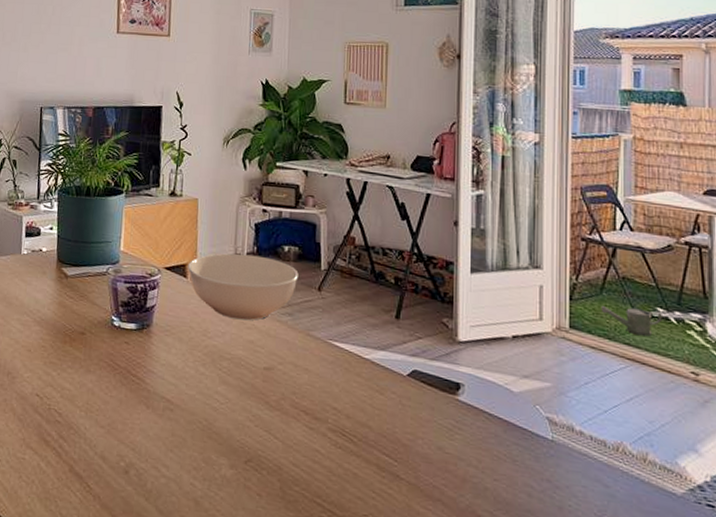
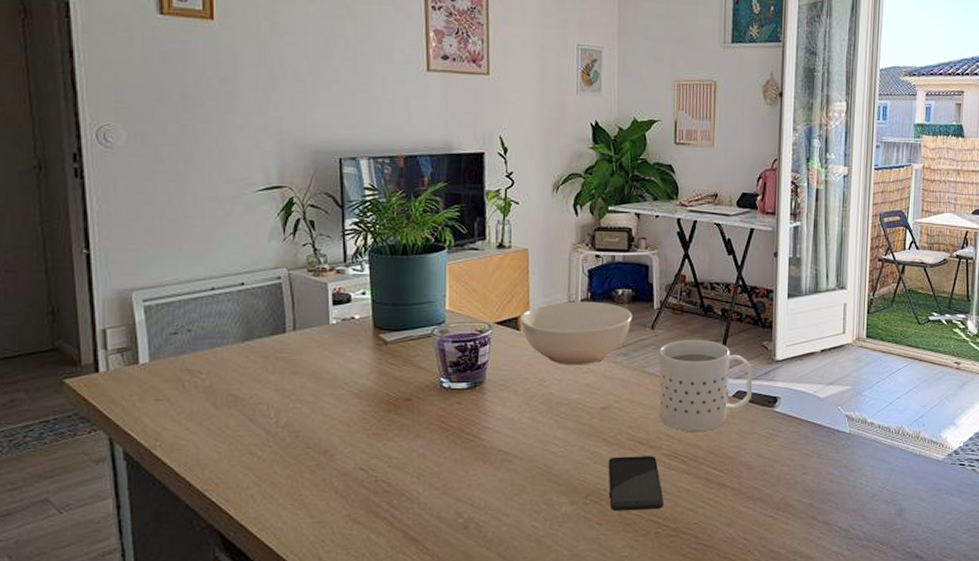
mobile phone: none [269,423,330,491] -> present [608,455,665,512]
mug: none [325,305,431,411] -> present [659,340,753,431]
watering can: present [601,305,662,337] -> none [891,315,936,337]

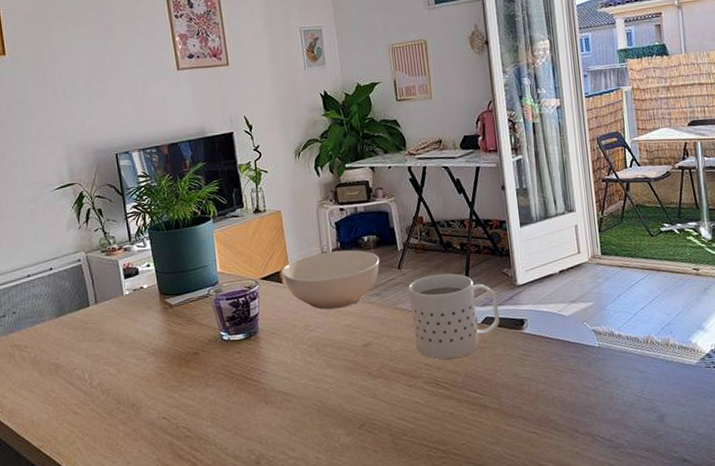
mobile phone: present [608,455,665,512] -> none [375,384,432,439]

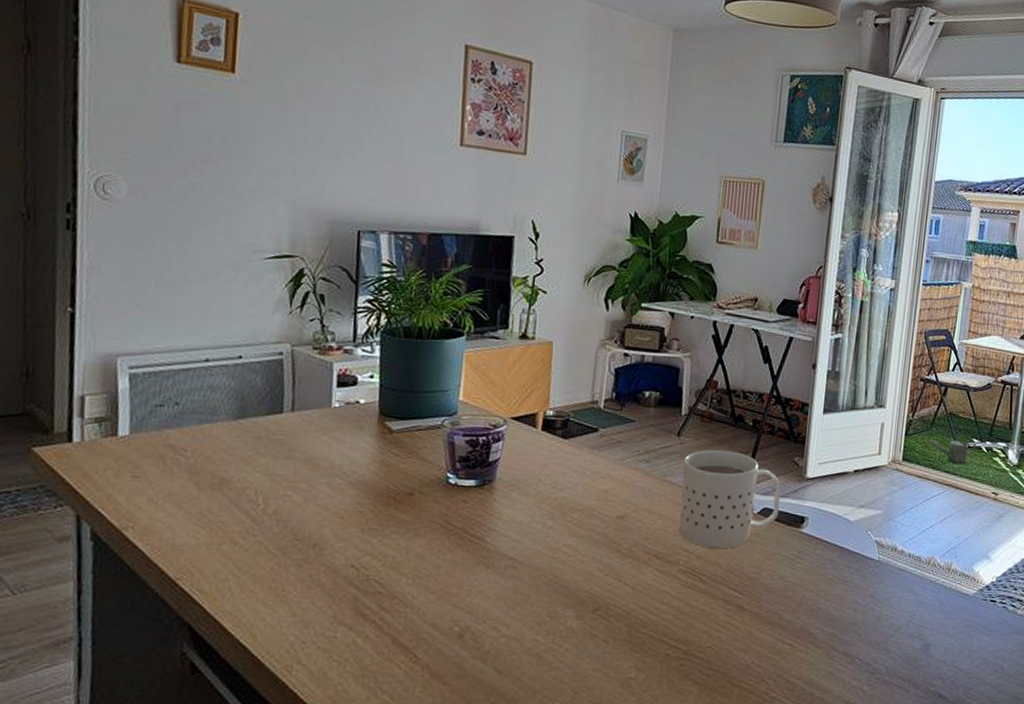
bowl: present [281,249,380,310] -> none [538,400,658,470]
watering can: none [622,227,669,249] -> present [929,438,977,464]

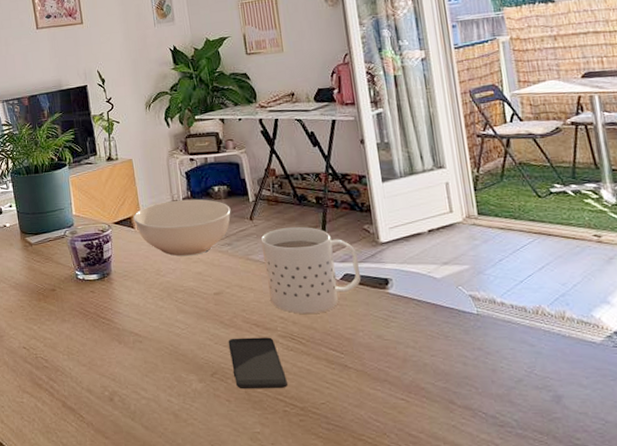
bowl: none [538,400,658,470] -> present [133,199,231,257]
mobile phone: none [618,570,678,630] -> present [228,337,288,389]
watering can: present [929,438,977,464] -> none [503,188,561,211]

